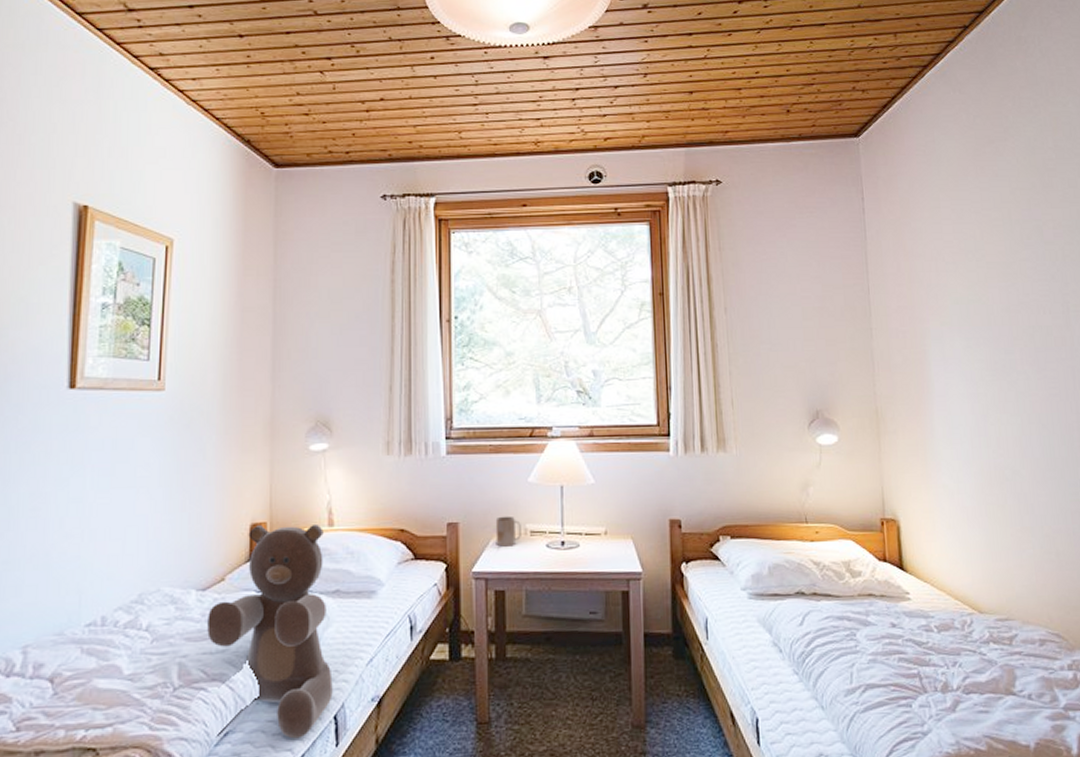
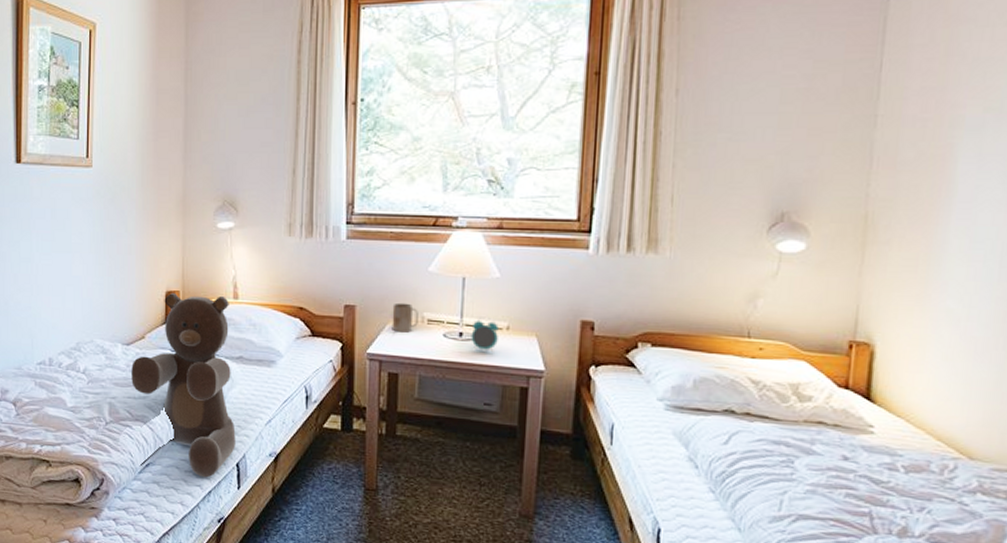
alarm clock: none [572,523,598,560] -> present [471,316,499,353]

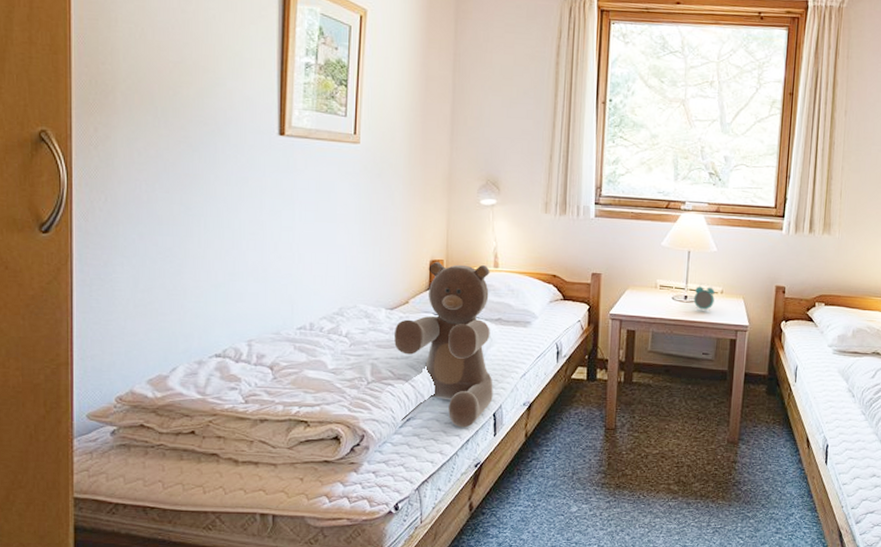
mug: present [392,302,418,333] -> none [631,271,653,296]

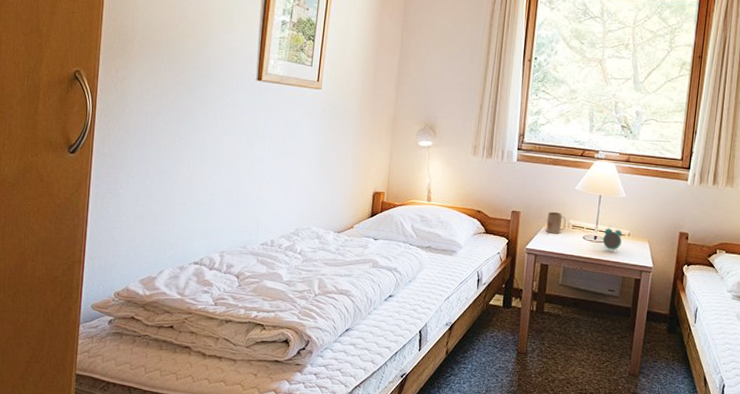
teddy bear: present [394,262,493,428] -> none [339,193,424,342]
mug: none [631,271,653,296] -> present [546,211,566,234]

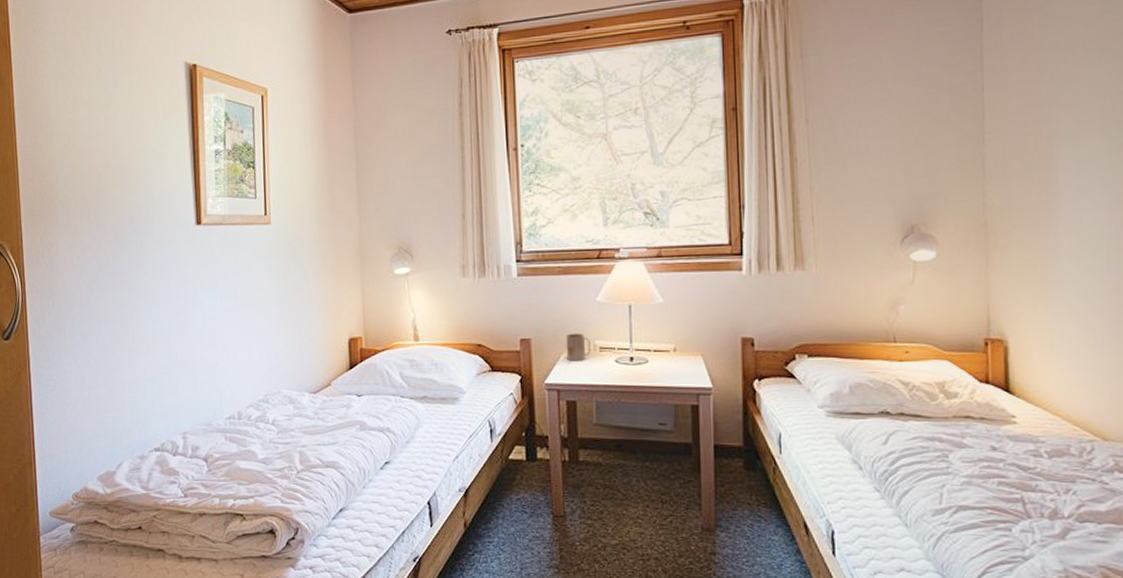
alarm clock: present [602,225,623,253] -> none [641,340,667,375]

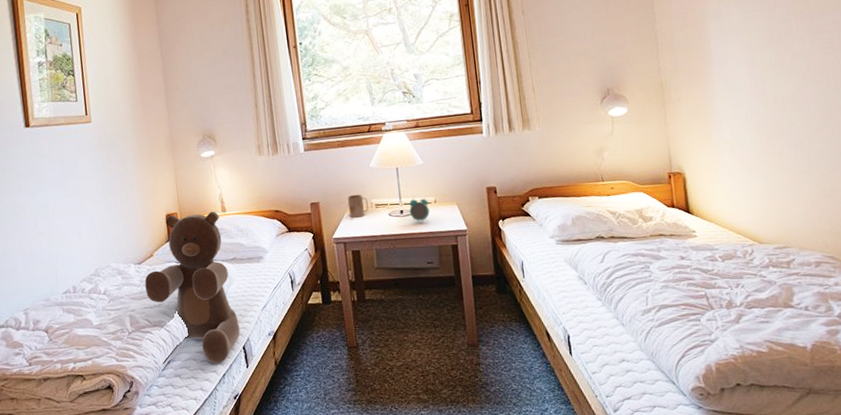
teddy bear: none [319,338,426,518] -> present [144,210,240,365]
alarm clock: none [641,340,667,375] -> present [409,195,430,223]

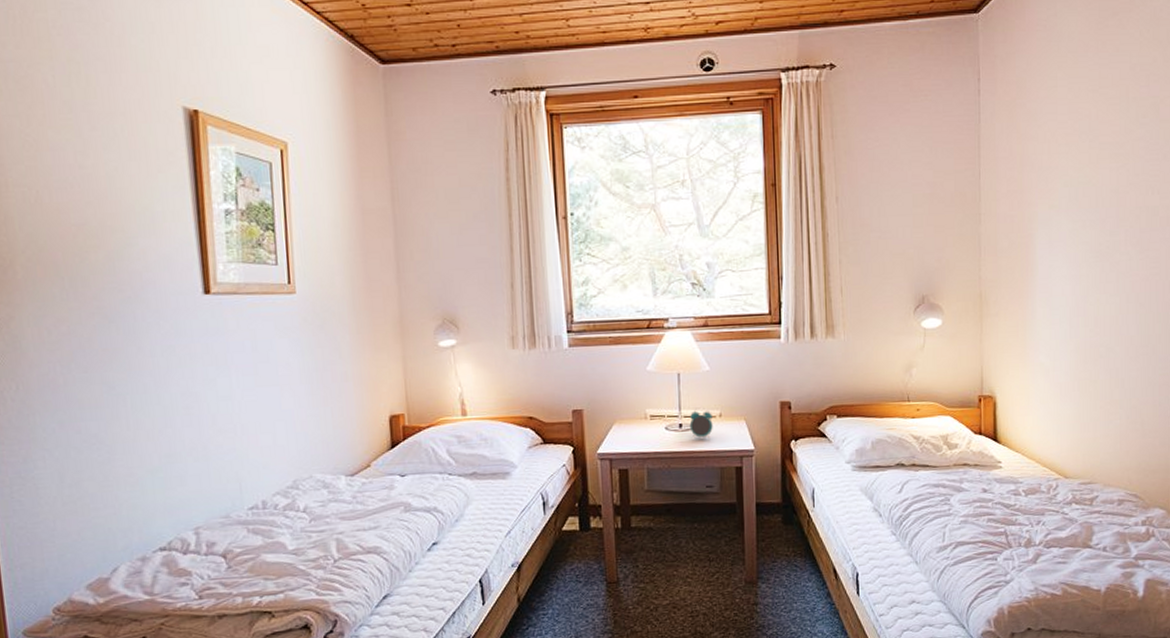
teddy bear: present [144,210,240,365] -> none [358,413,477,600]
mug: present [347,194,369,218] -> none [617,402,642,430]

